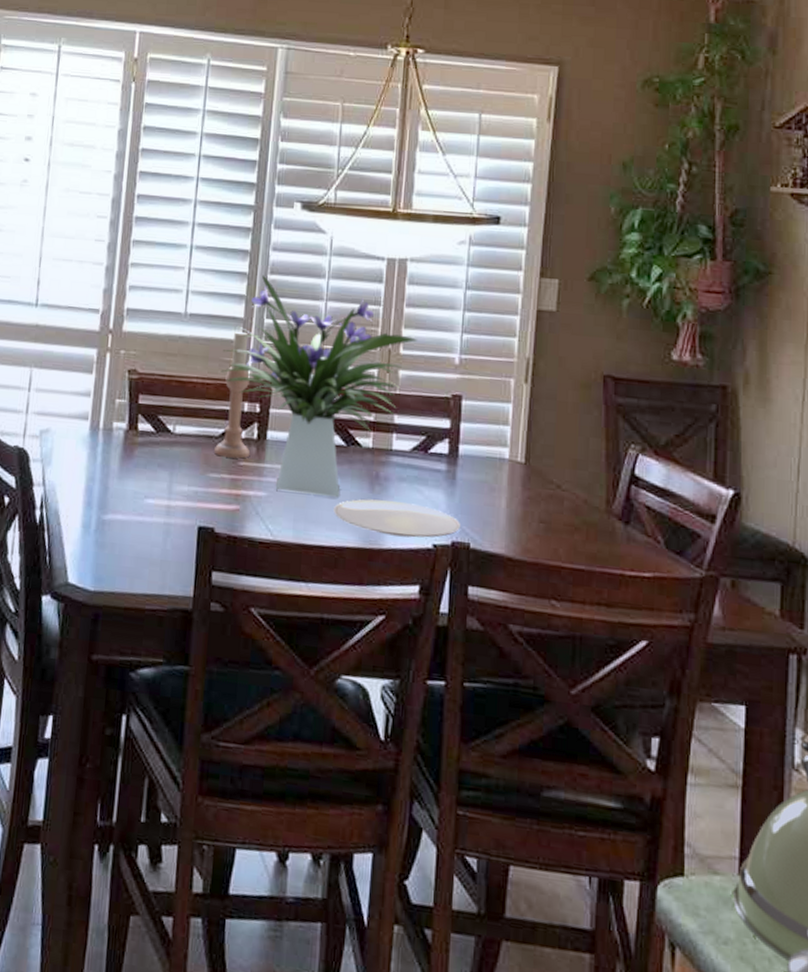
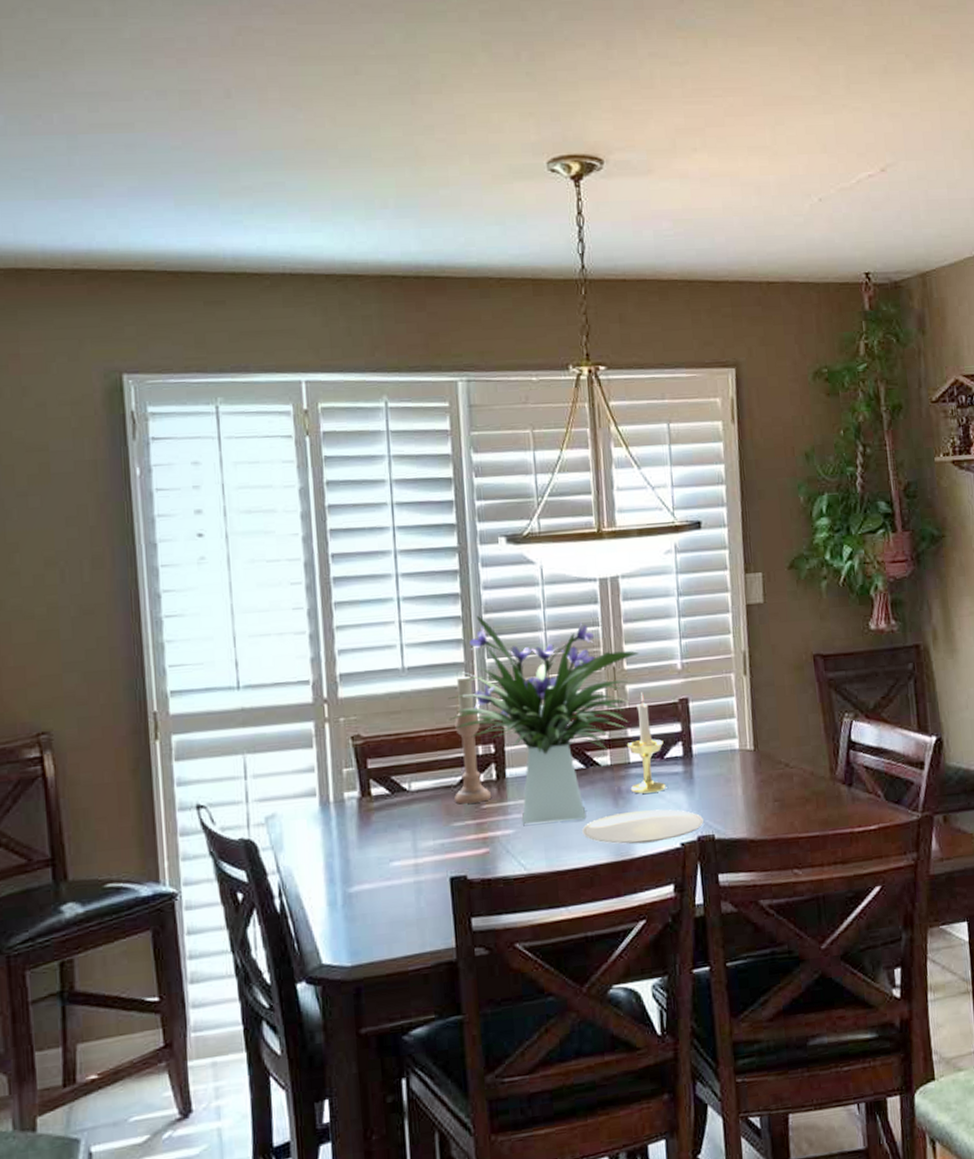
candlestick: none [388,380,430,486] -> present [626,692,666,794]

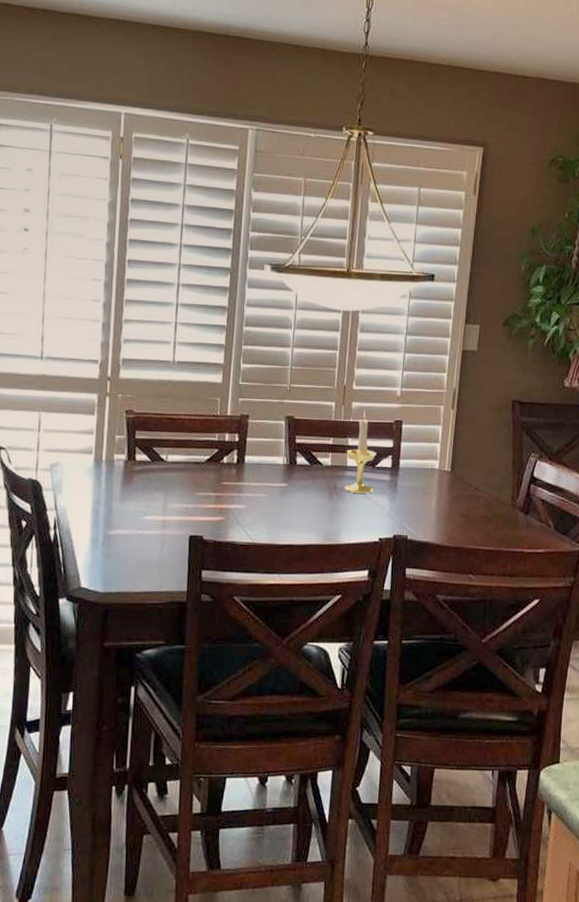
flower arrangement: present [447,615,639,825] -> none [205,327,367,506]
candlestick: present [455,676,492,804] -> none [201,375,232,480]
plate: present [582,809,704,844] -> none [300,506,401,534]

